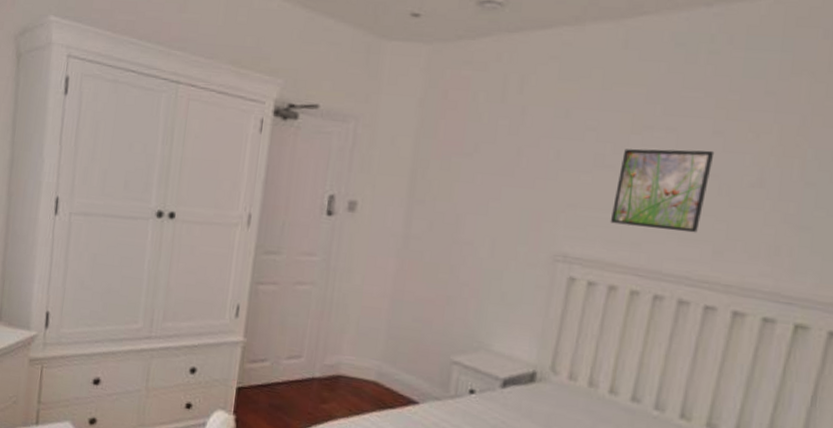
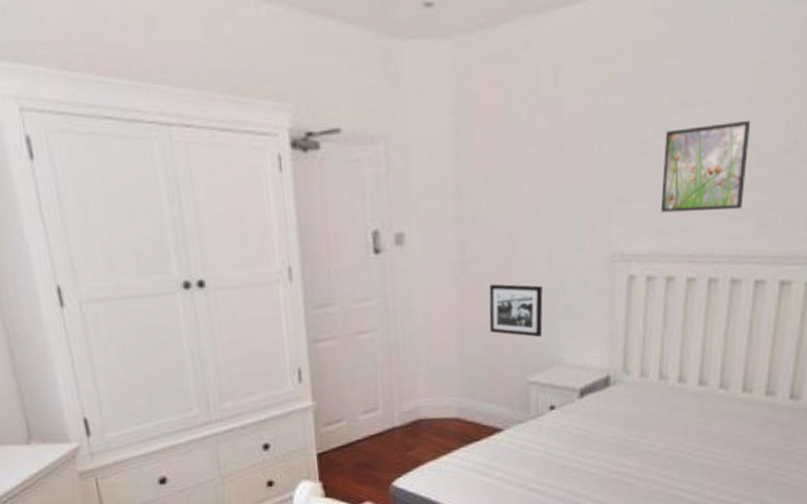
picture frame: none [421,261,480,320] -> present [489,284,543,338]

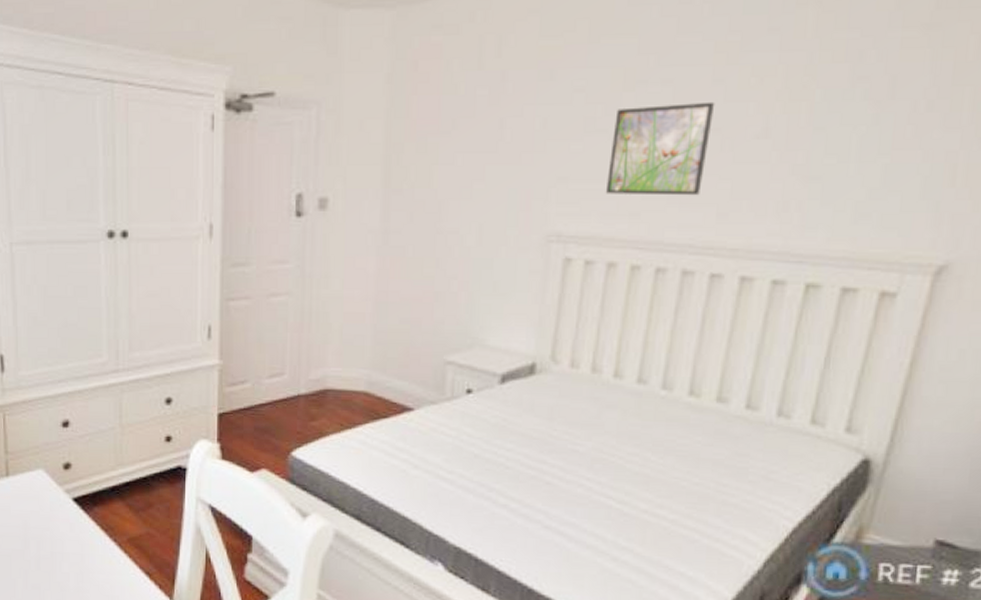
picture frame: present [489,284,543,338] -> none [408,256,469,316]

